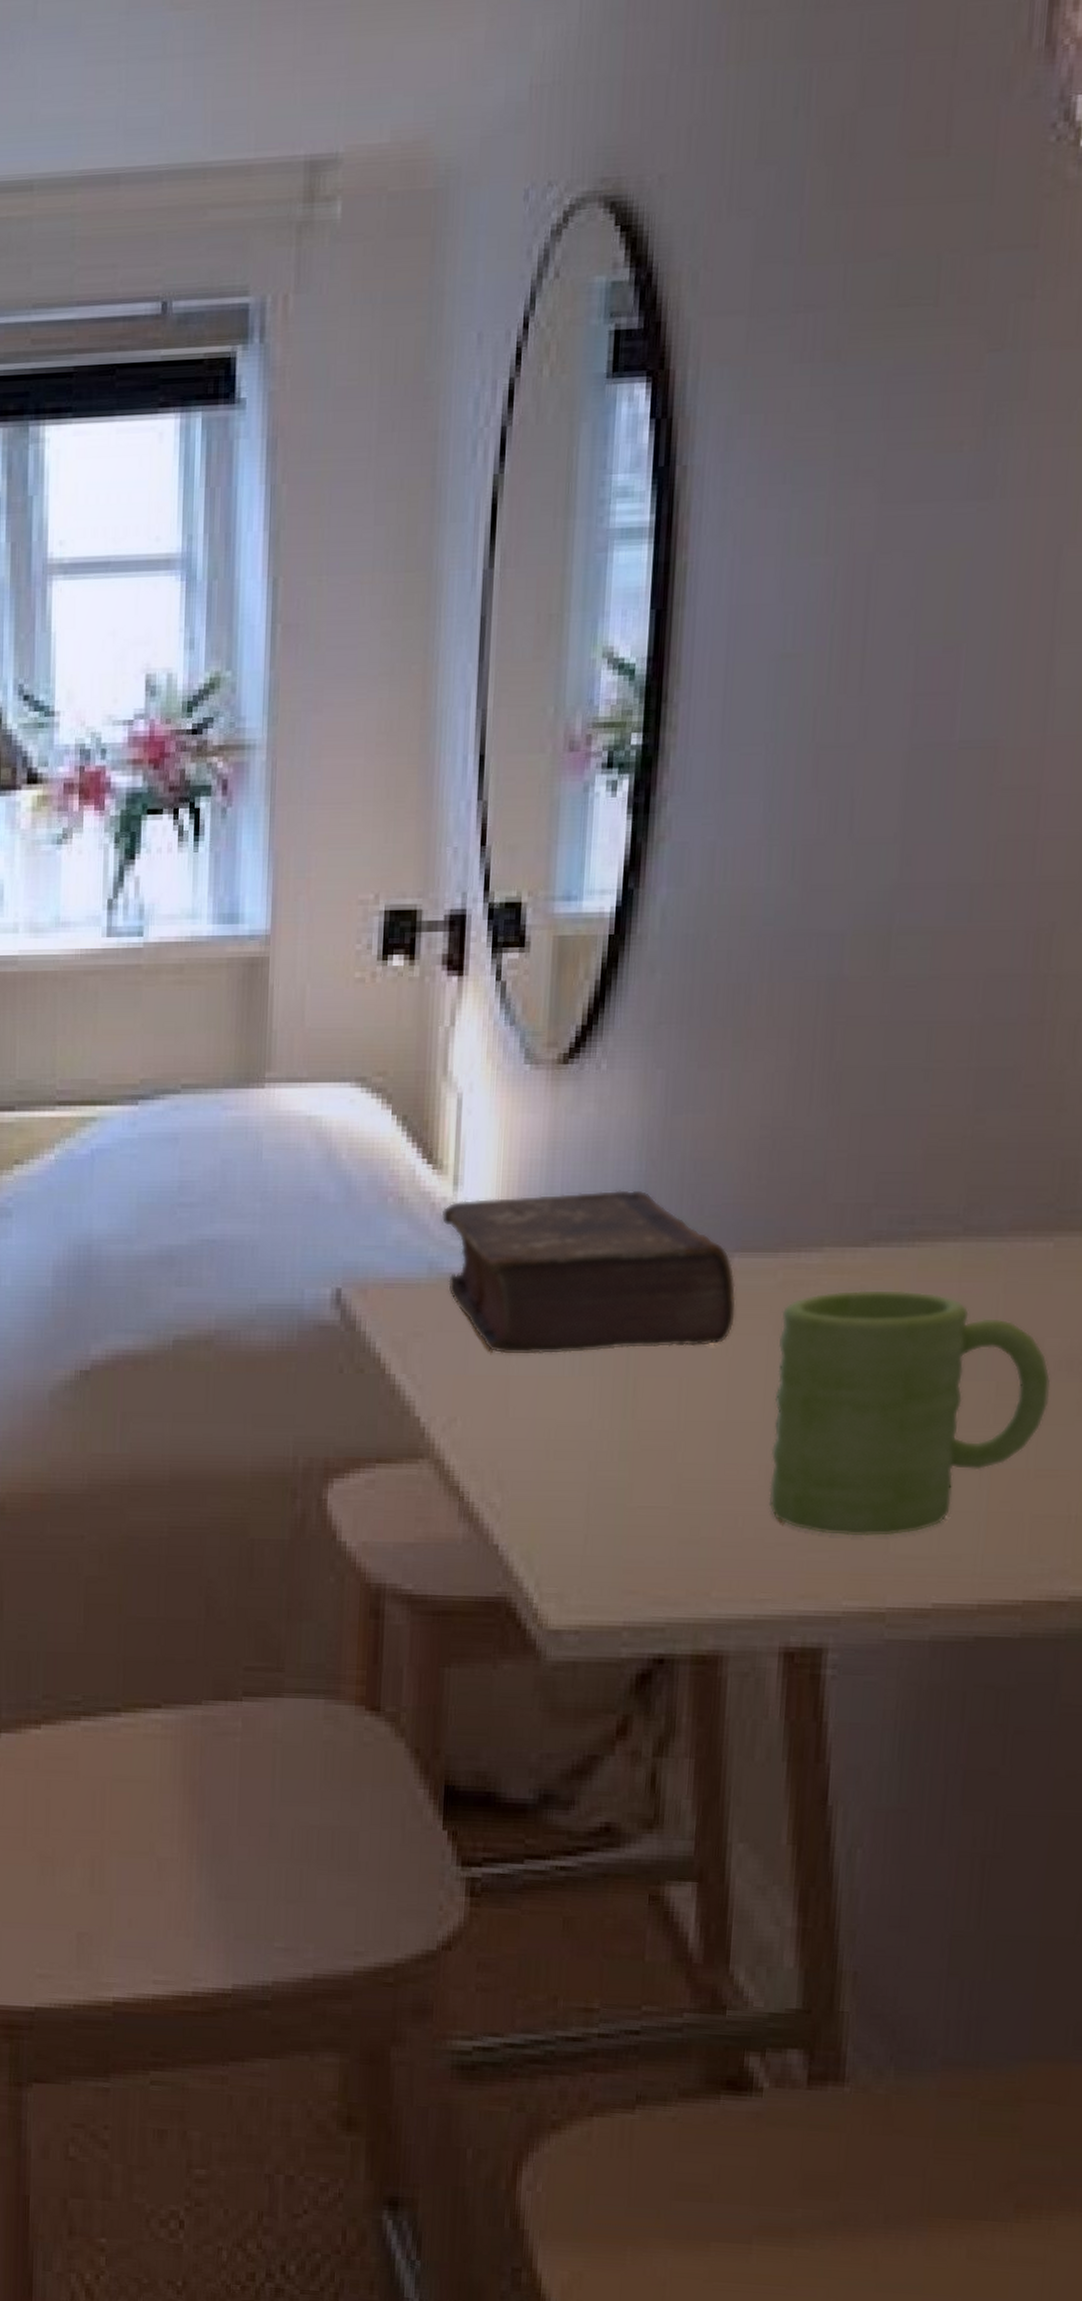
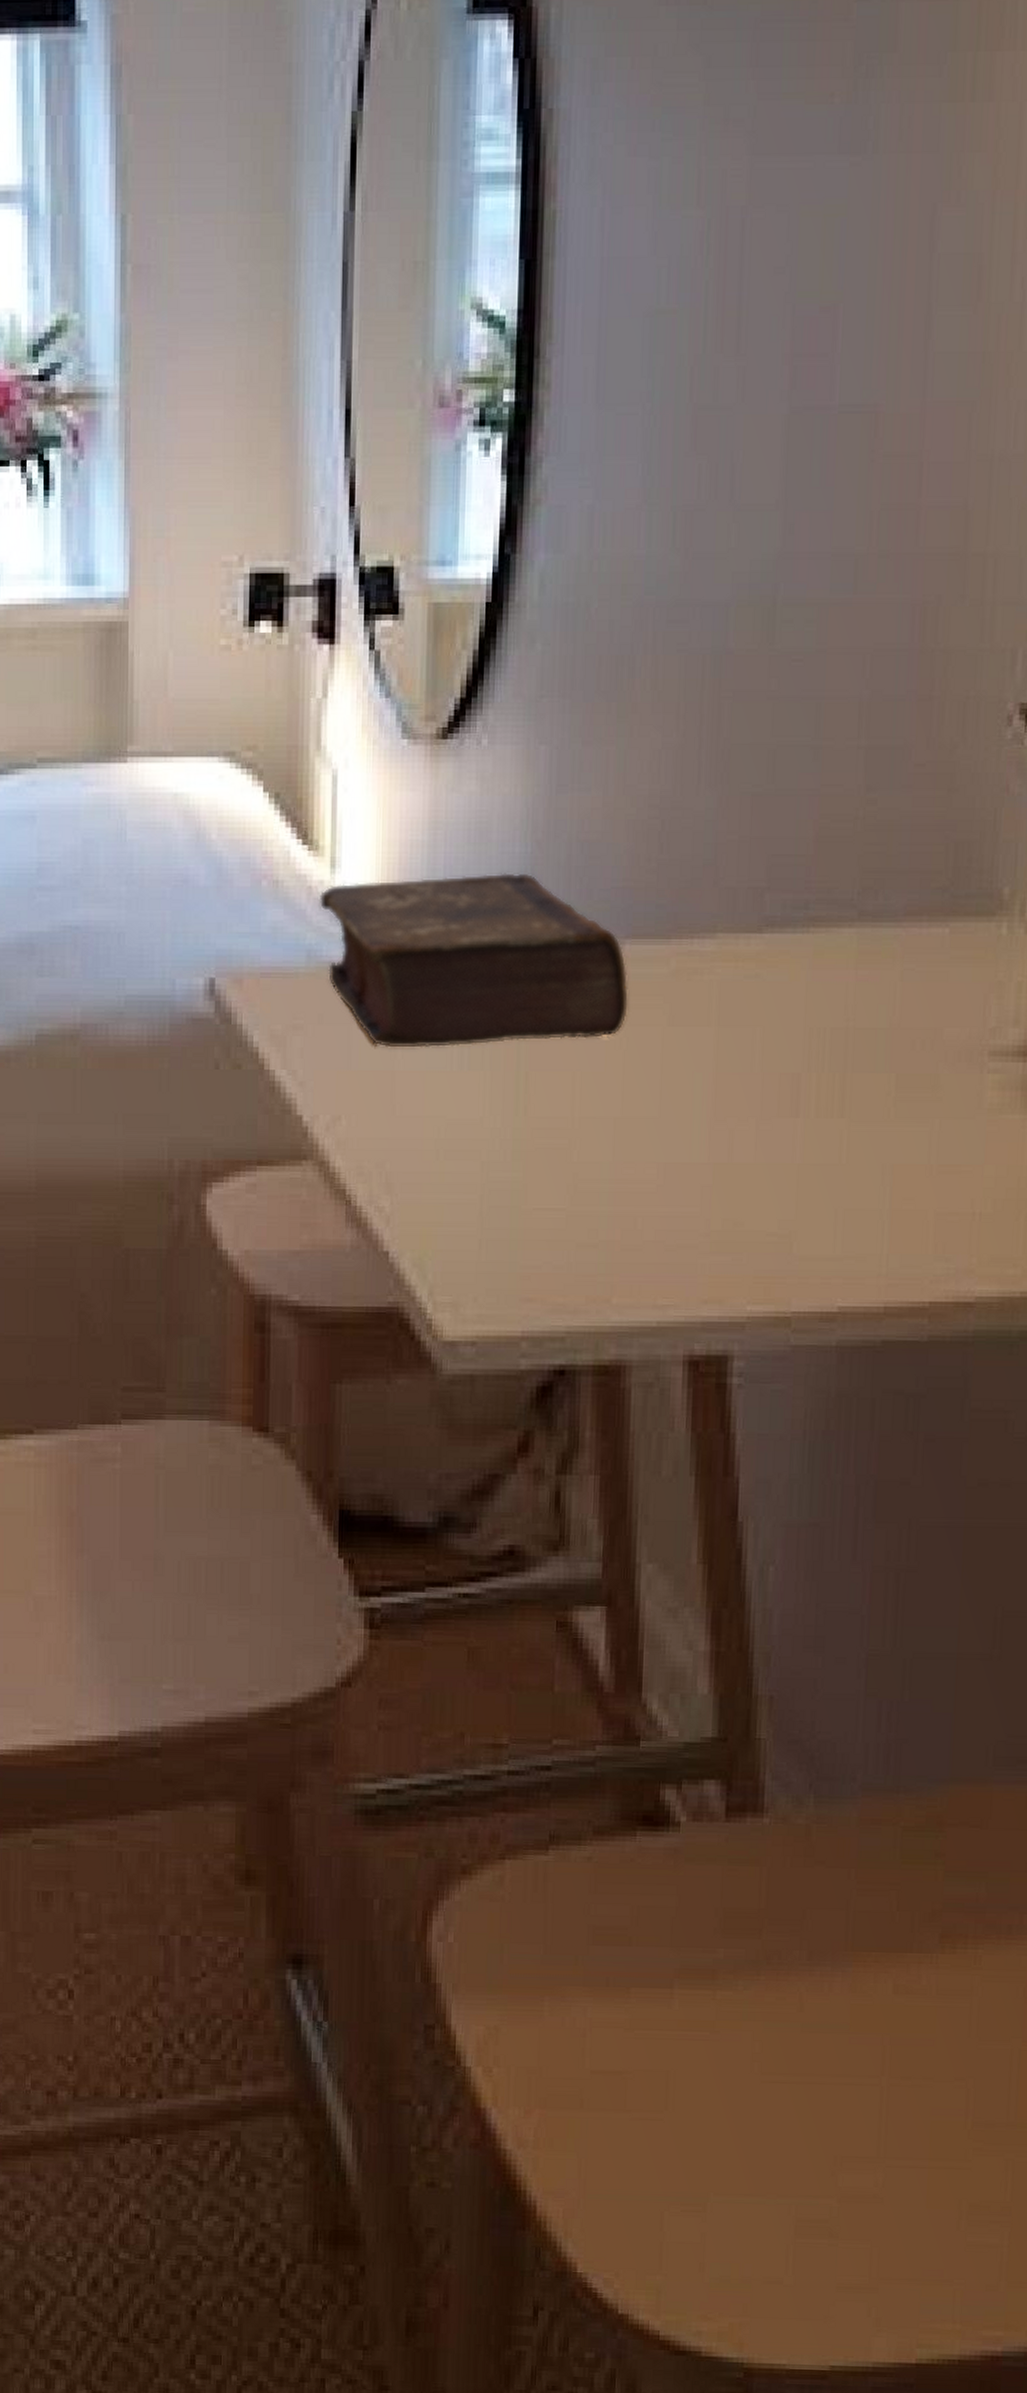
mug: present [768,1290,1051,1537] -> none [668,978,951,1237]

